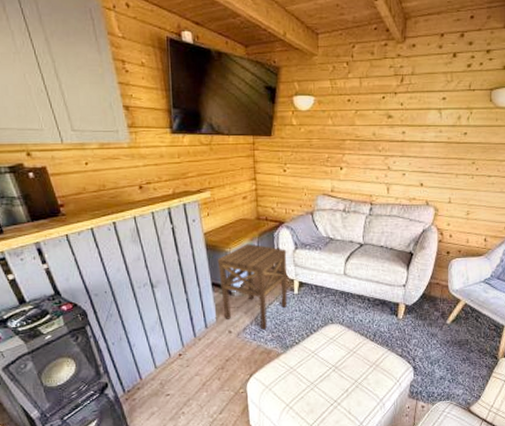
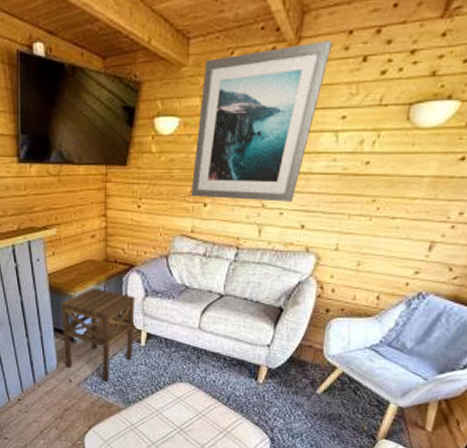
wall art: none [329,40,430,165] -> present [191,40,333,202]

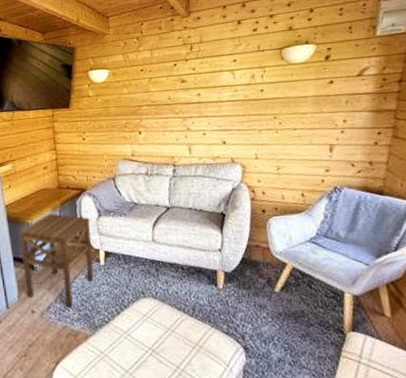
wall art: present [191,40,333,202] -> none [122,13,214,128]

